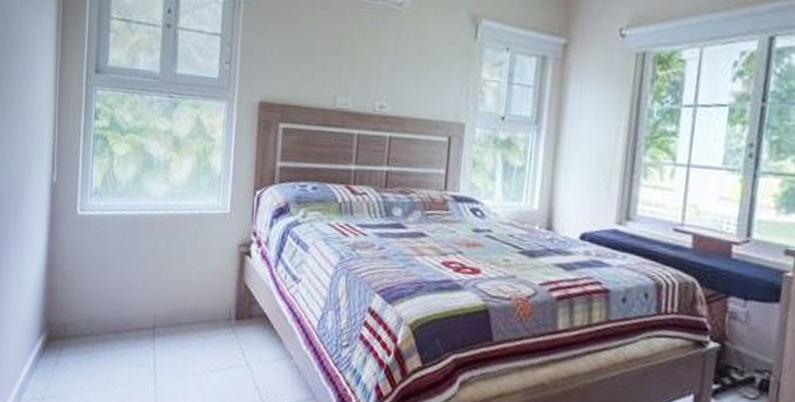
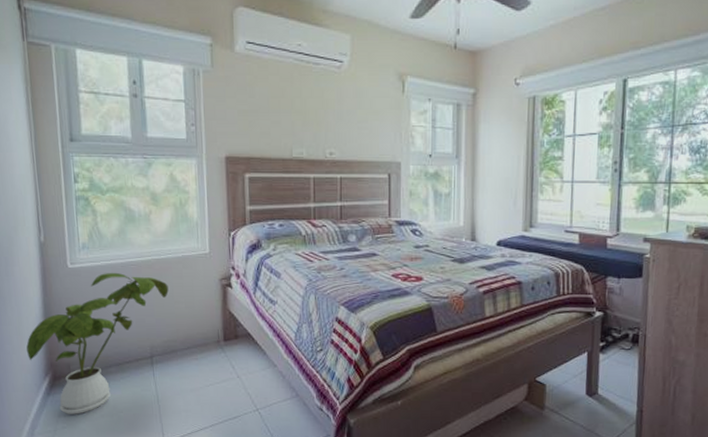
house plant: none [25,224,181,384] -> present [26,273,169,415]

